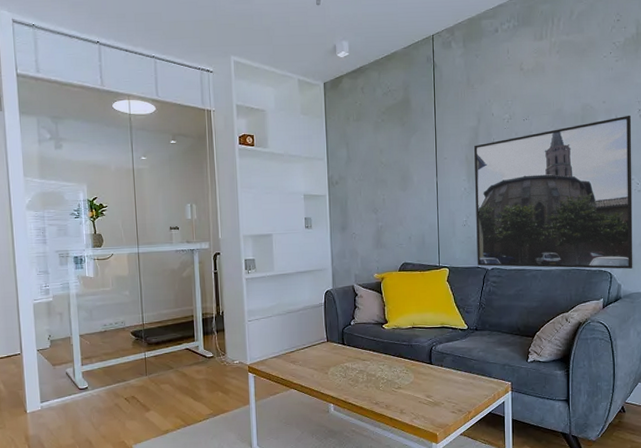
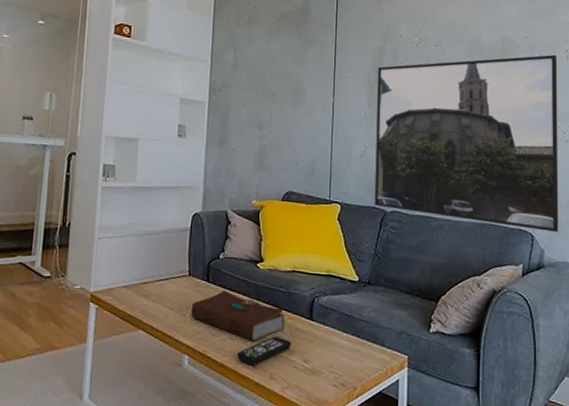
book: none [331,349,409,387] -> present [190,290,285,342]
remote control: none [372,380,416,405] -> present [236,336,292,366]

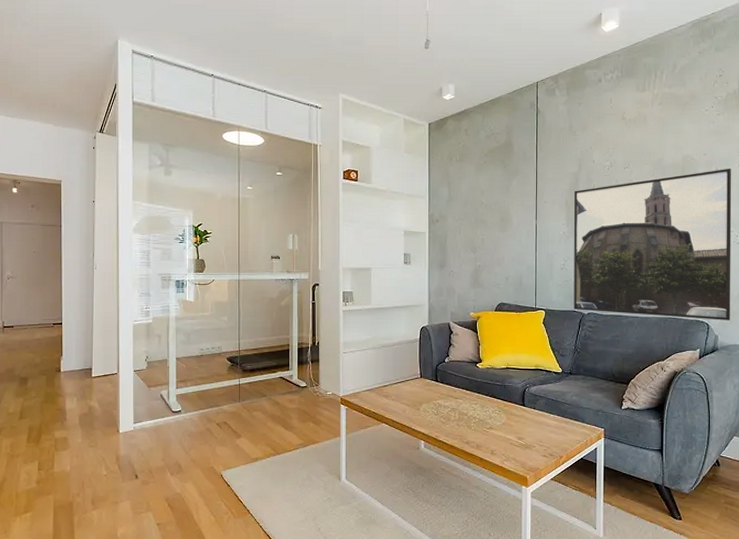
book: present [190,290,285,342] -> none [424,387,502,426]
remote control: present [236,336,292,366] -> none [463,421,508,445]

